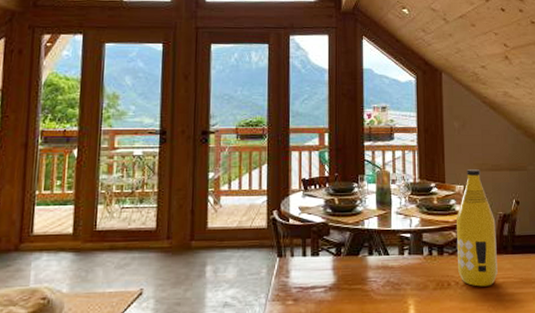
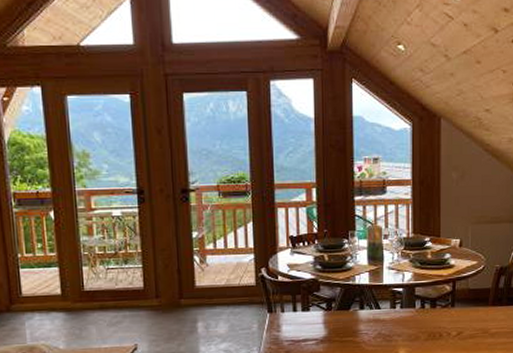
bottle: present [456,169,498,287] -> none [450,222,492,337]

